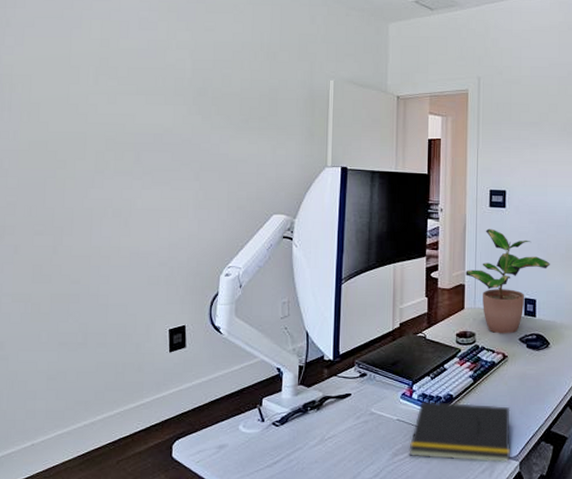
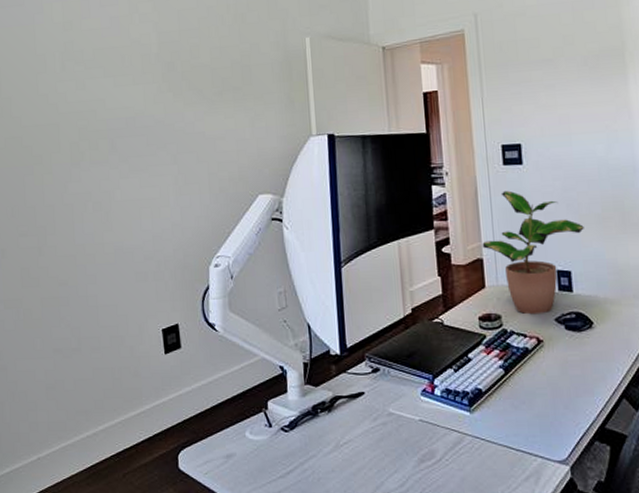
notepad: present [409,400,511,462] -> none [436,397,559,467]

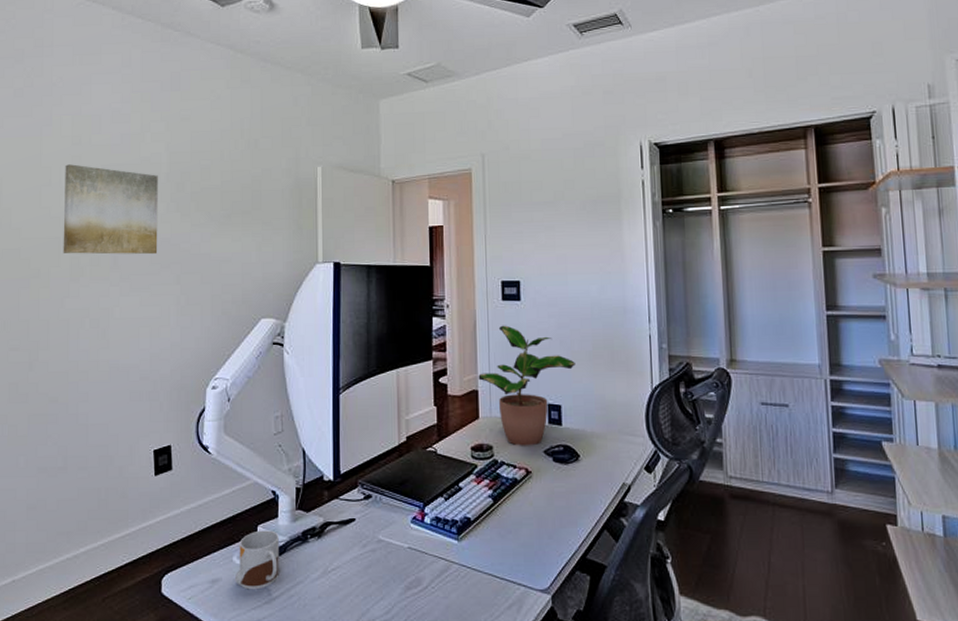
wall art: none [59,50,153,140] -> present [63,164,158,255]
mug: none [249,405,292,464] -> present [235,530,279,590]

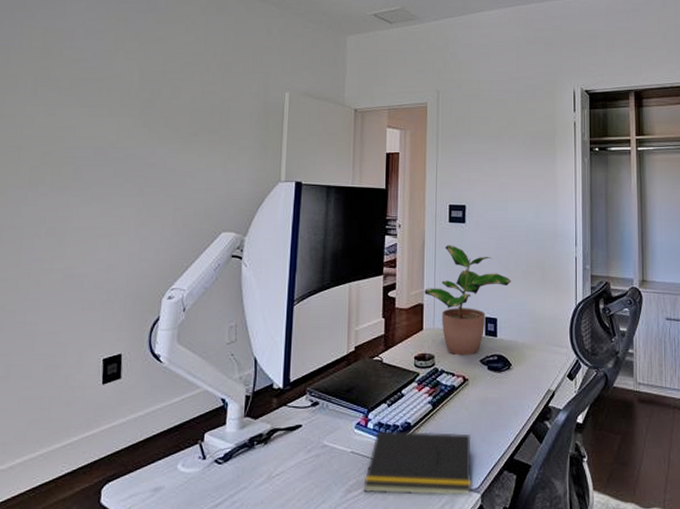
wall art: present [63,164,158,255] -> none [23,75,128,167]
mug: present [235,530,279,590] -> none [178,437,226,497]
notepad: none [423,525,541,595] -> present [363,430,472,495]

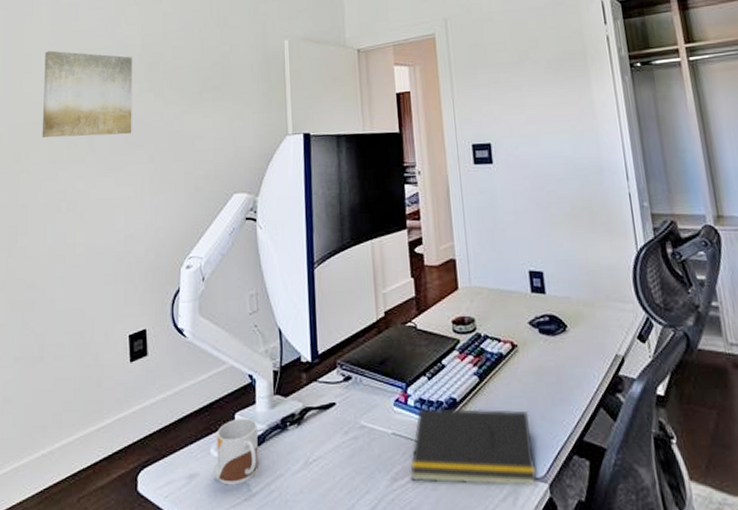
wall art: none [23,75,128,167] -> present [42,51,132,138]
mug: none [178,437,226,497] -> present [213,418,259,485]
potted plant: present [424,245,511,356] -> none [455,189,554,318]

